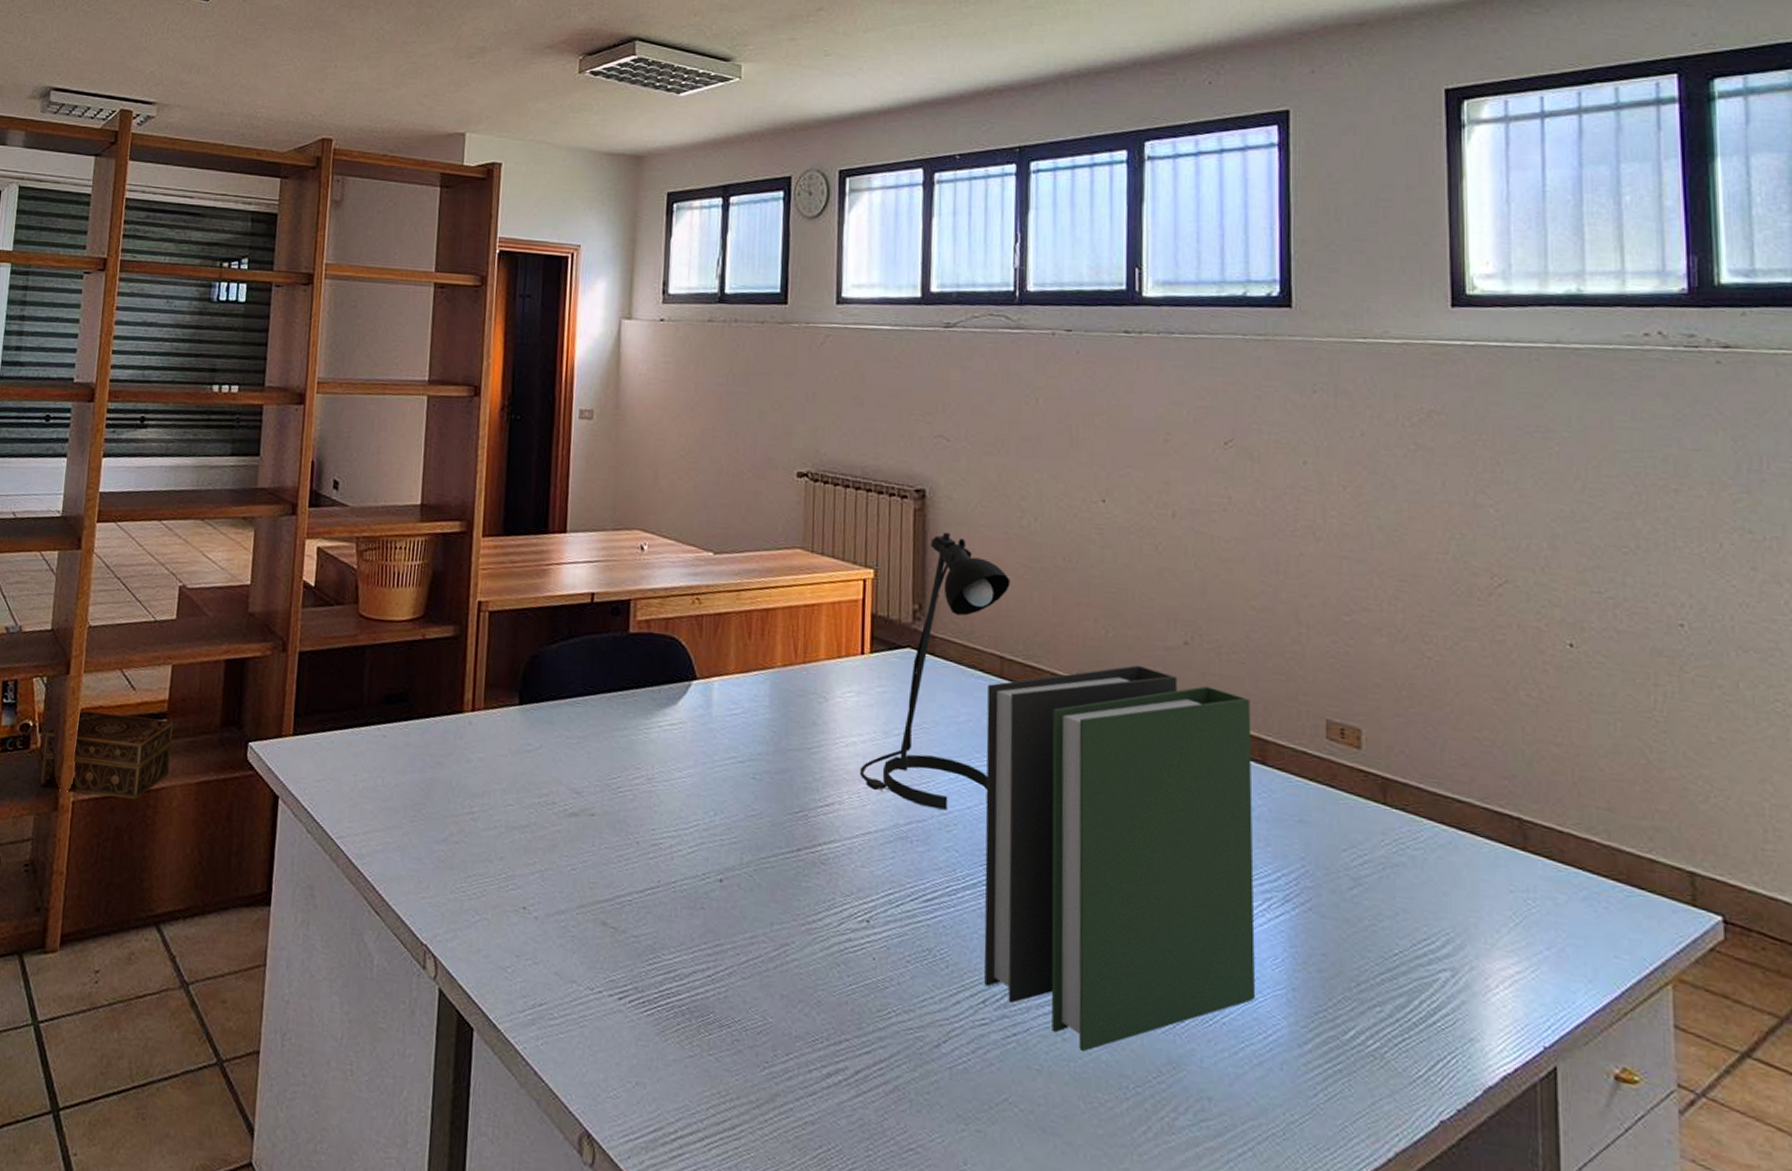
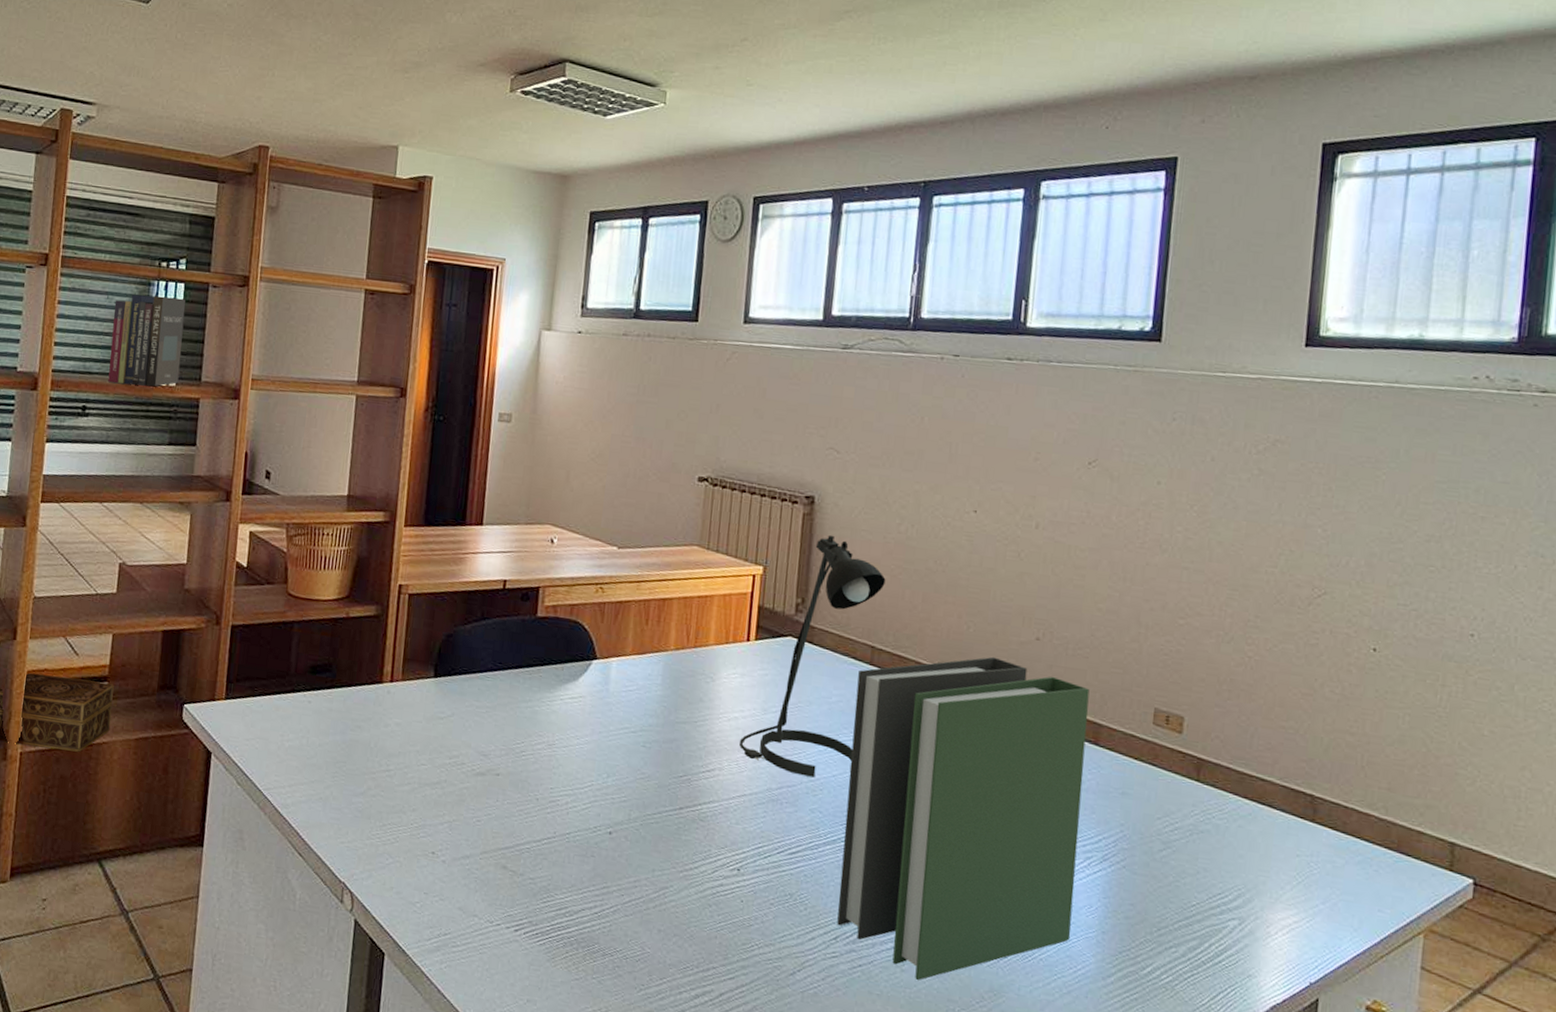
books: none [167,297,248,394] -> present [108,294,186,387]

